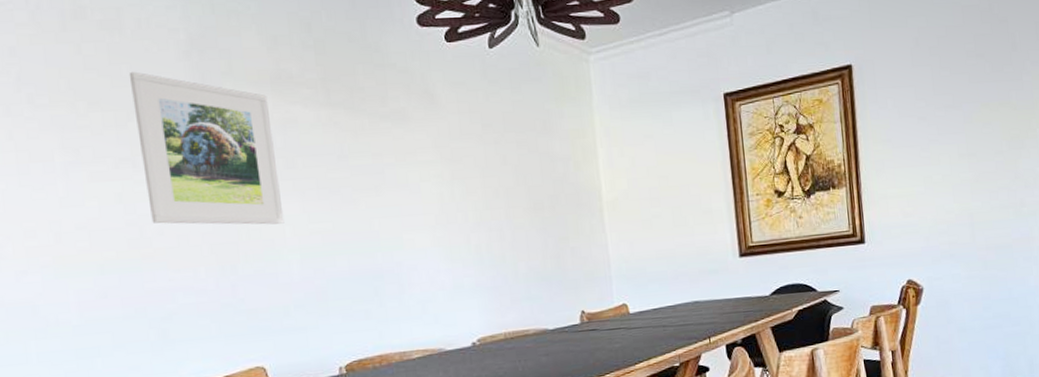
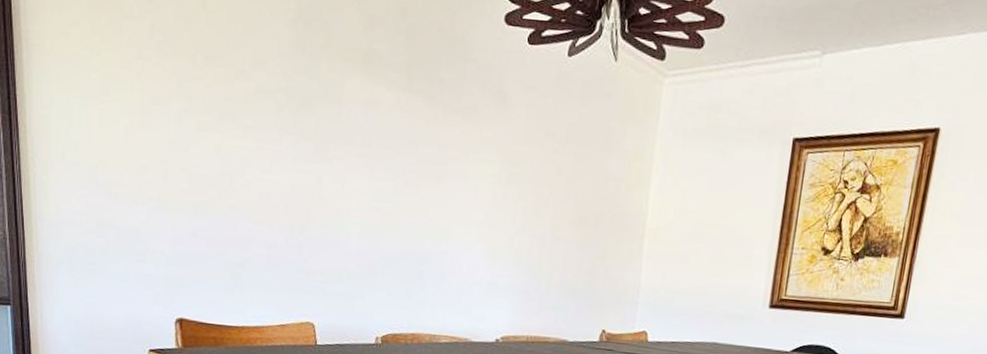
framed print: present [128,71,285,225] -> none [241,32,356,197]

